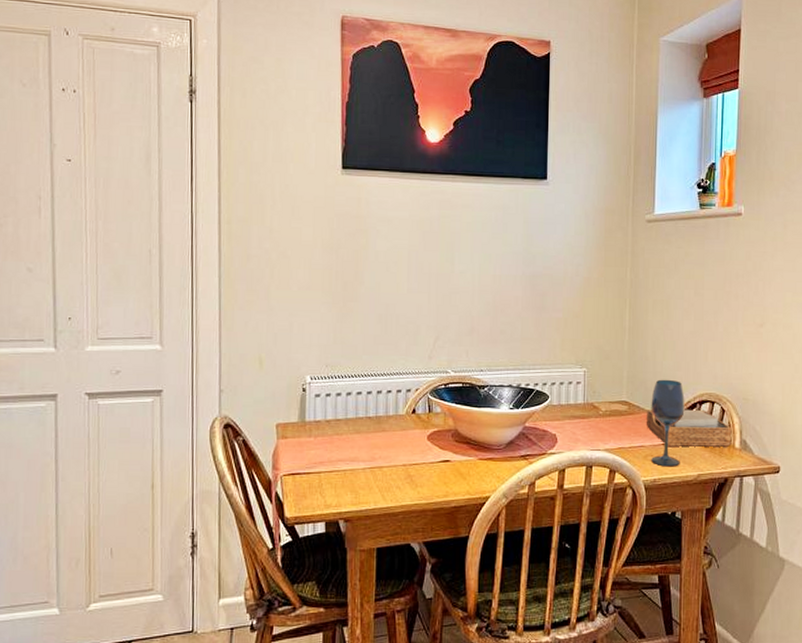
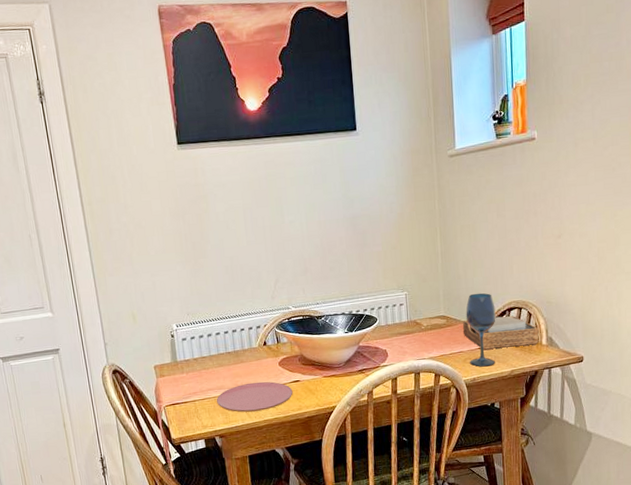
plate: none [346,457,440,493] -> present [216,381,293,413]

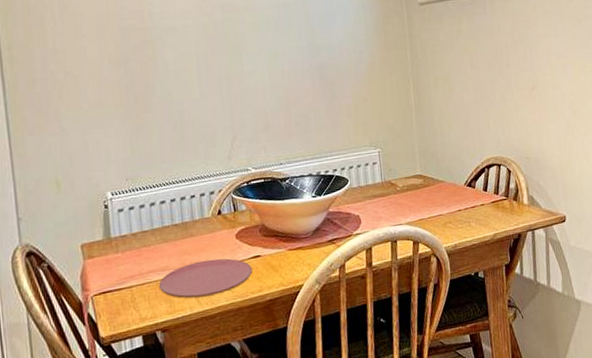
napkin holder: present [462,315,539,350] -> none [440,173,520,212]
wineglass: present [465,293,496,367] -> none [443,149,477,232]

